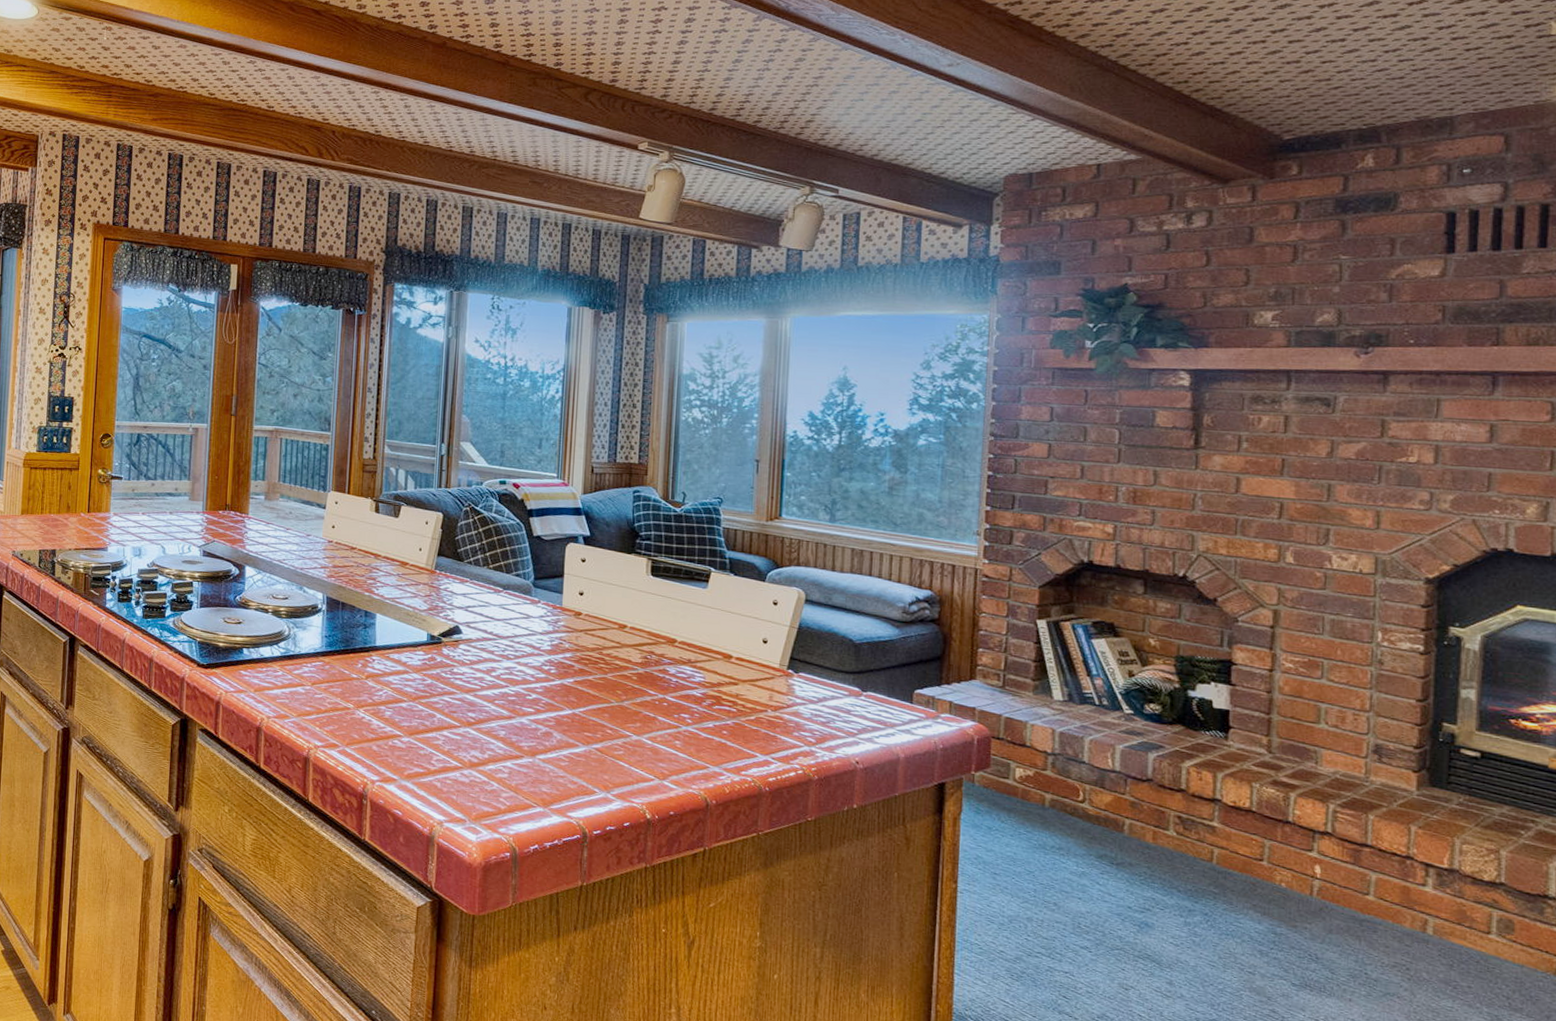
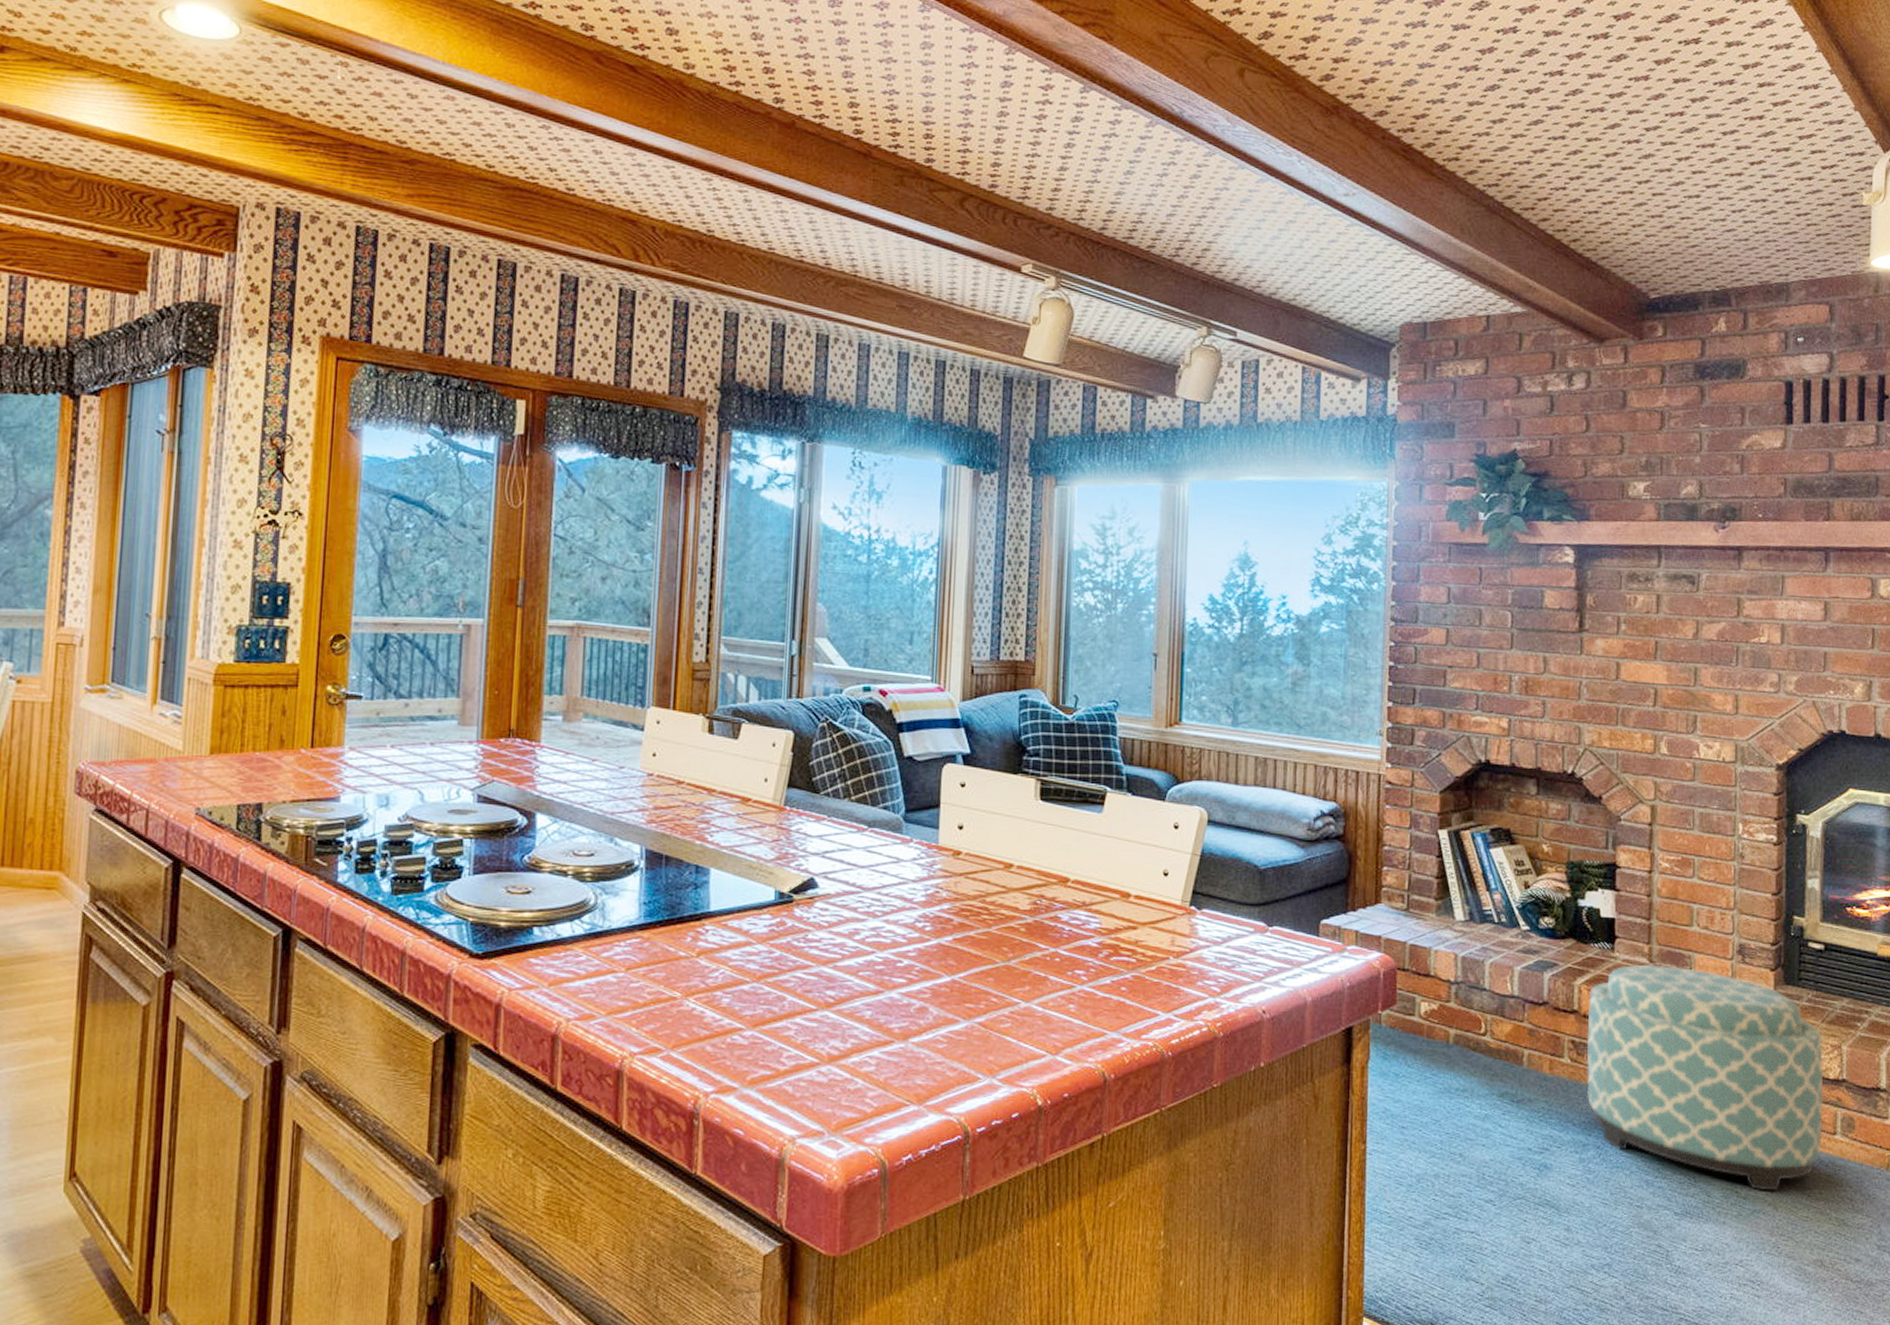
ottoman: none [1194,753,1477,979] -> present [1586,965,1824,1191]

